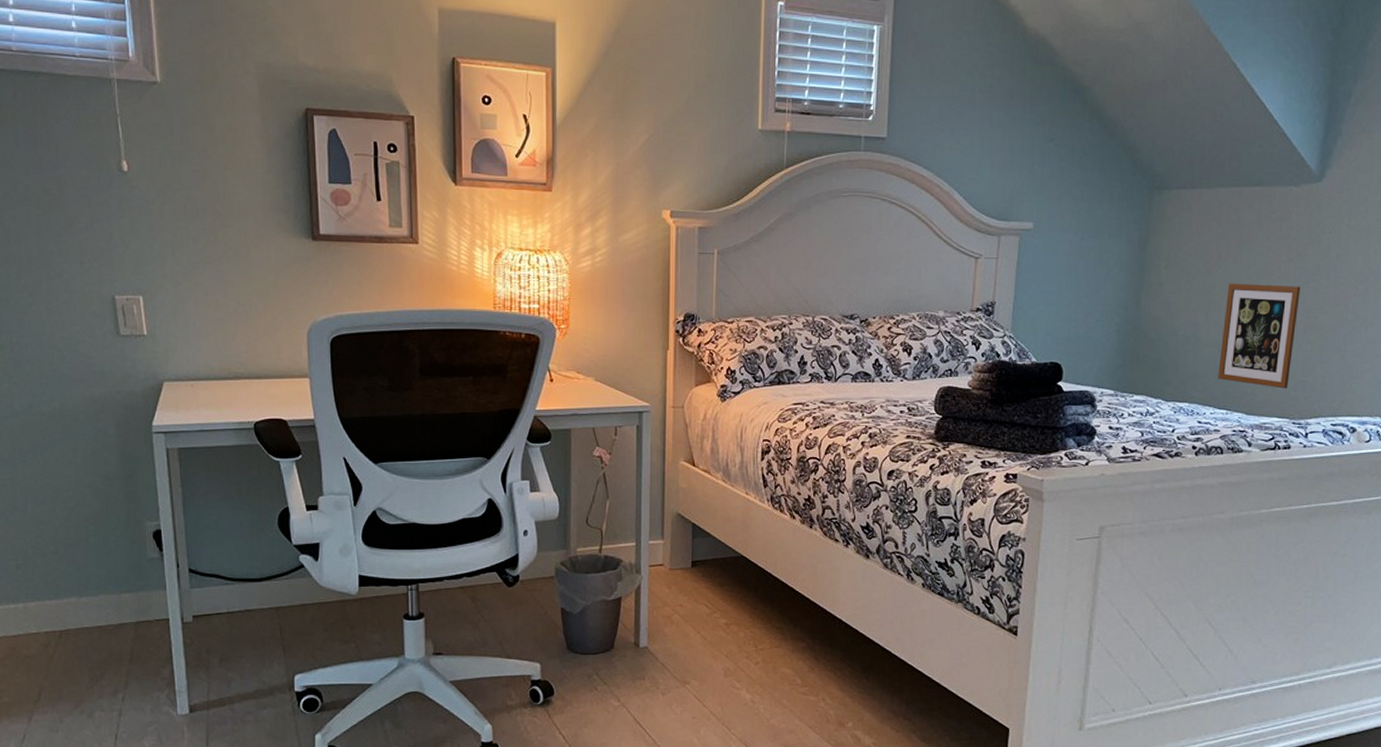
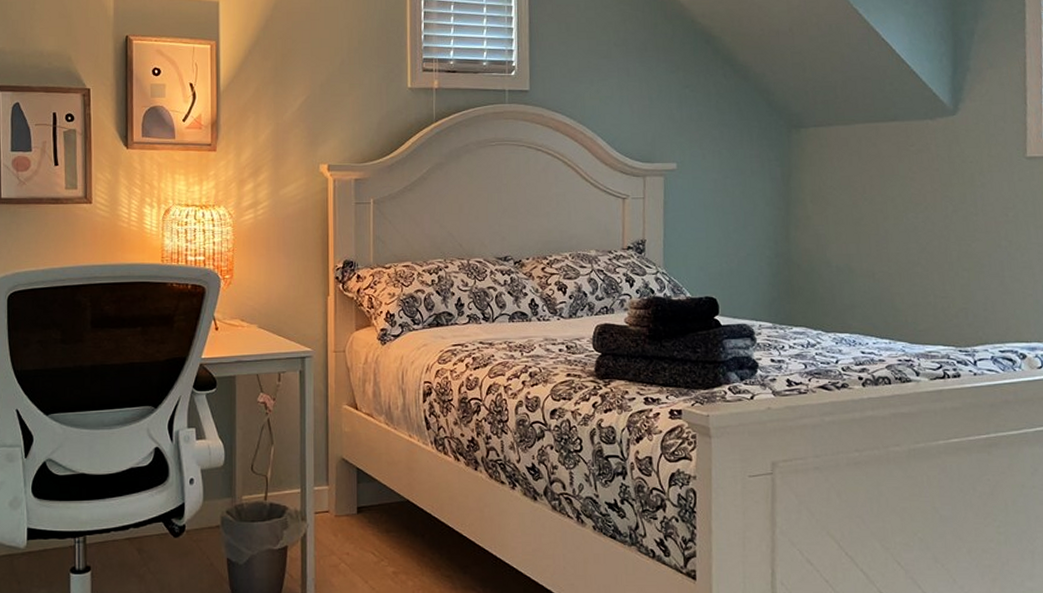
picture frame: present [1218,283,1301,389] -> none [875,214,950,316]

